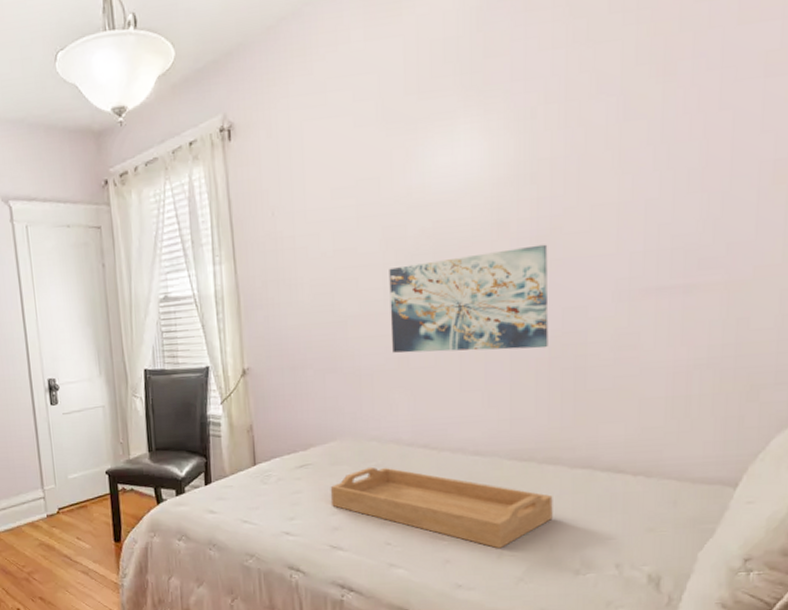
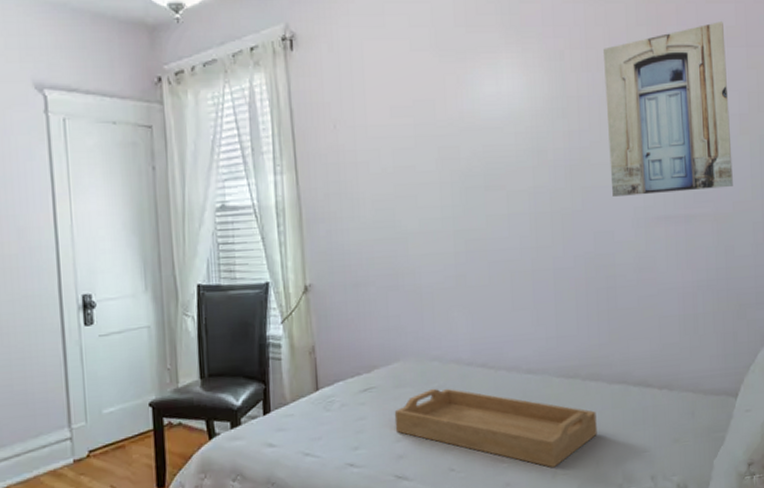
wall art: present [389,244,549,353] -> none [445,173,585,272]
wall art: none [587,45,763,268] -> present [604,22,733,196]

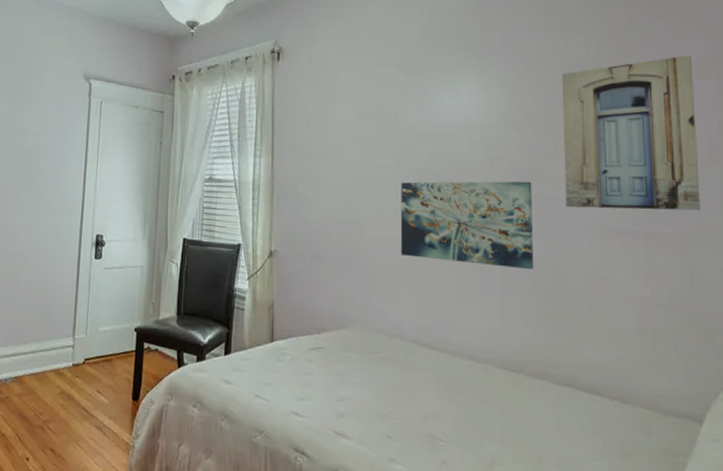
serving tray: present [394,388,597,468] -> none [338,358,540,457]
wall art: none [445,173,585,272] -> present [400,181,534,270]

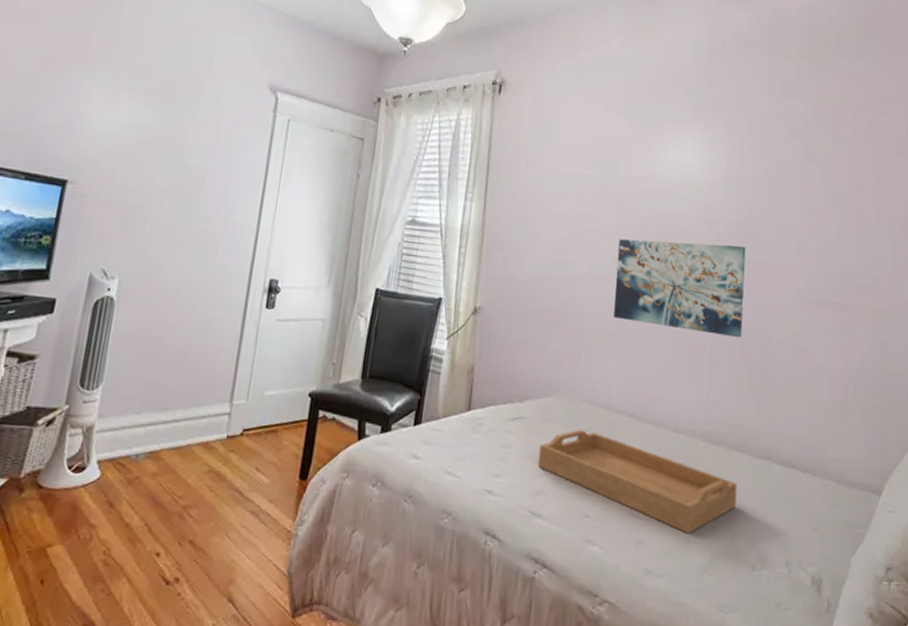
serving tray: none [338,358,540,457] -> present [537,429,737,534]
wall art: present [562,55,700,211] -> none [775,131,896,285]

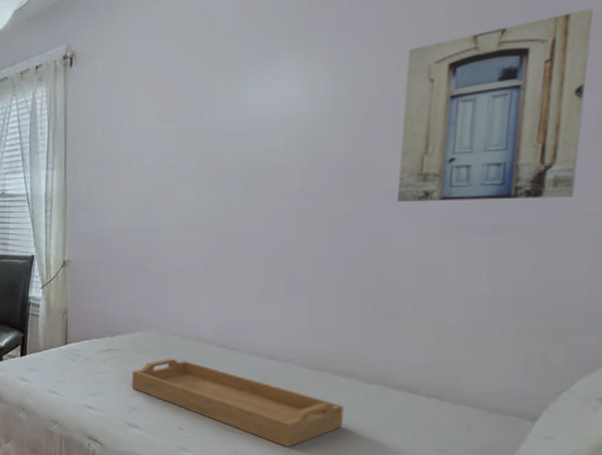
wall art: present [614,239,746,338] -> none [200,176,358,270]
wall art: none [775,131,896,285] -> present [397,9,593,201]

